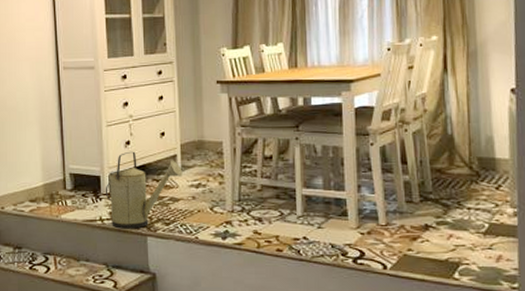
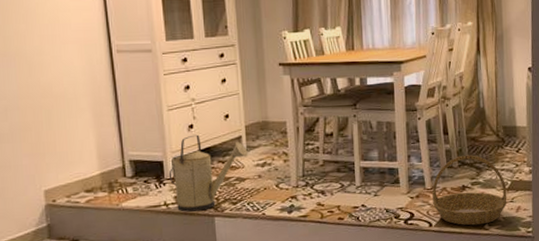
basket: none [387,189,484,273] -> present [432,155,507,226]

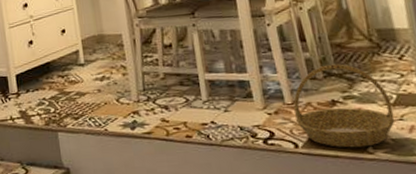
watering can: present [168,134,248,213] -> none [13,50,87,127]

